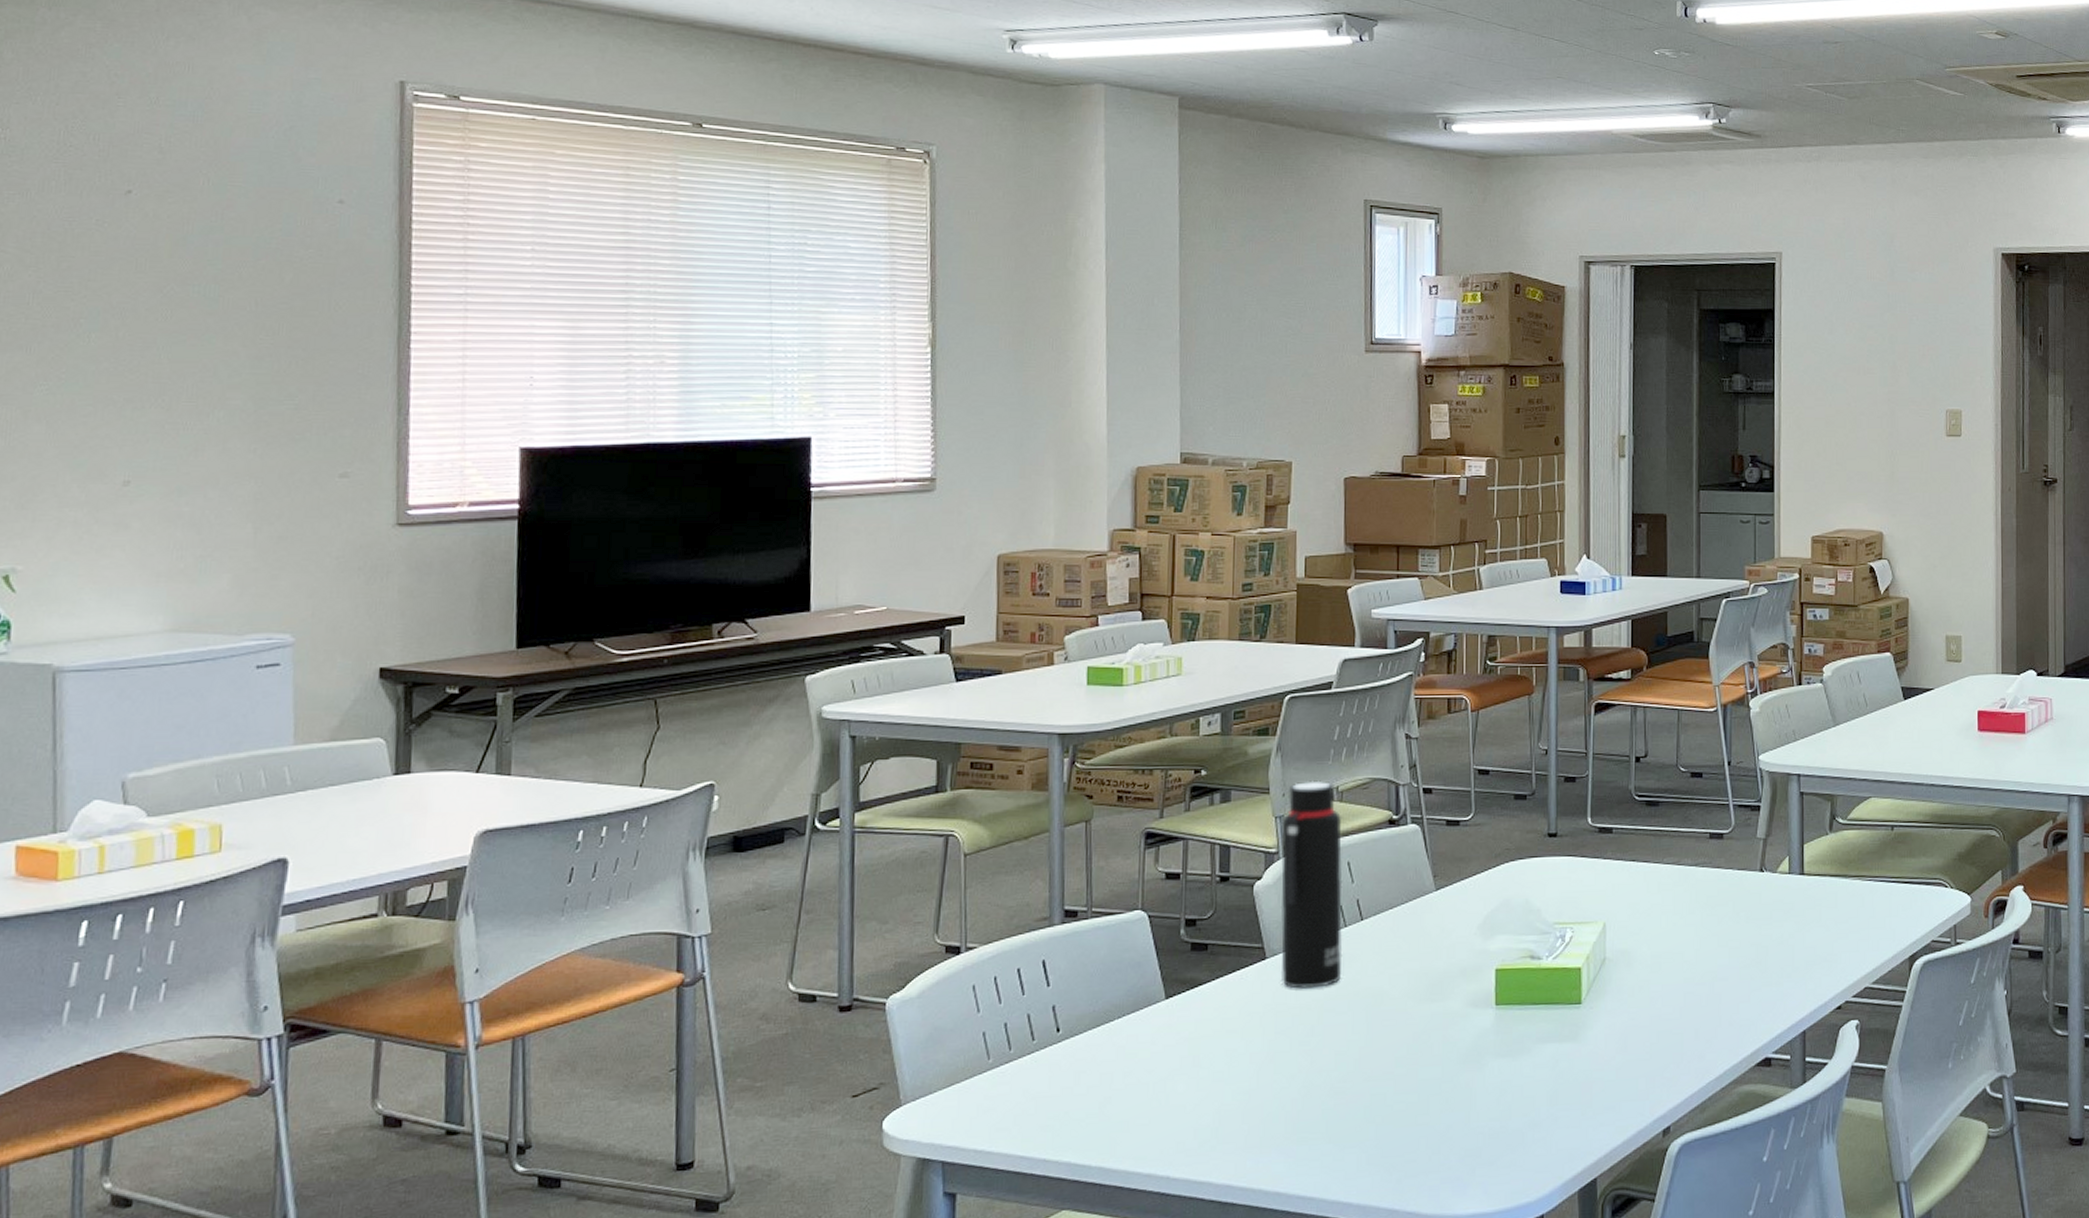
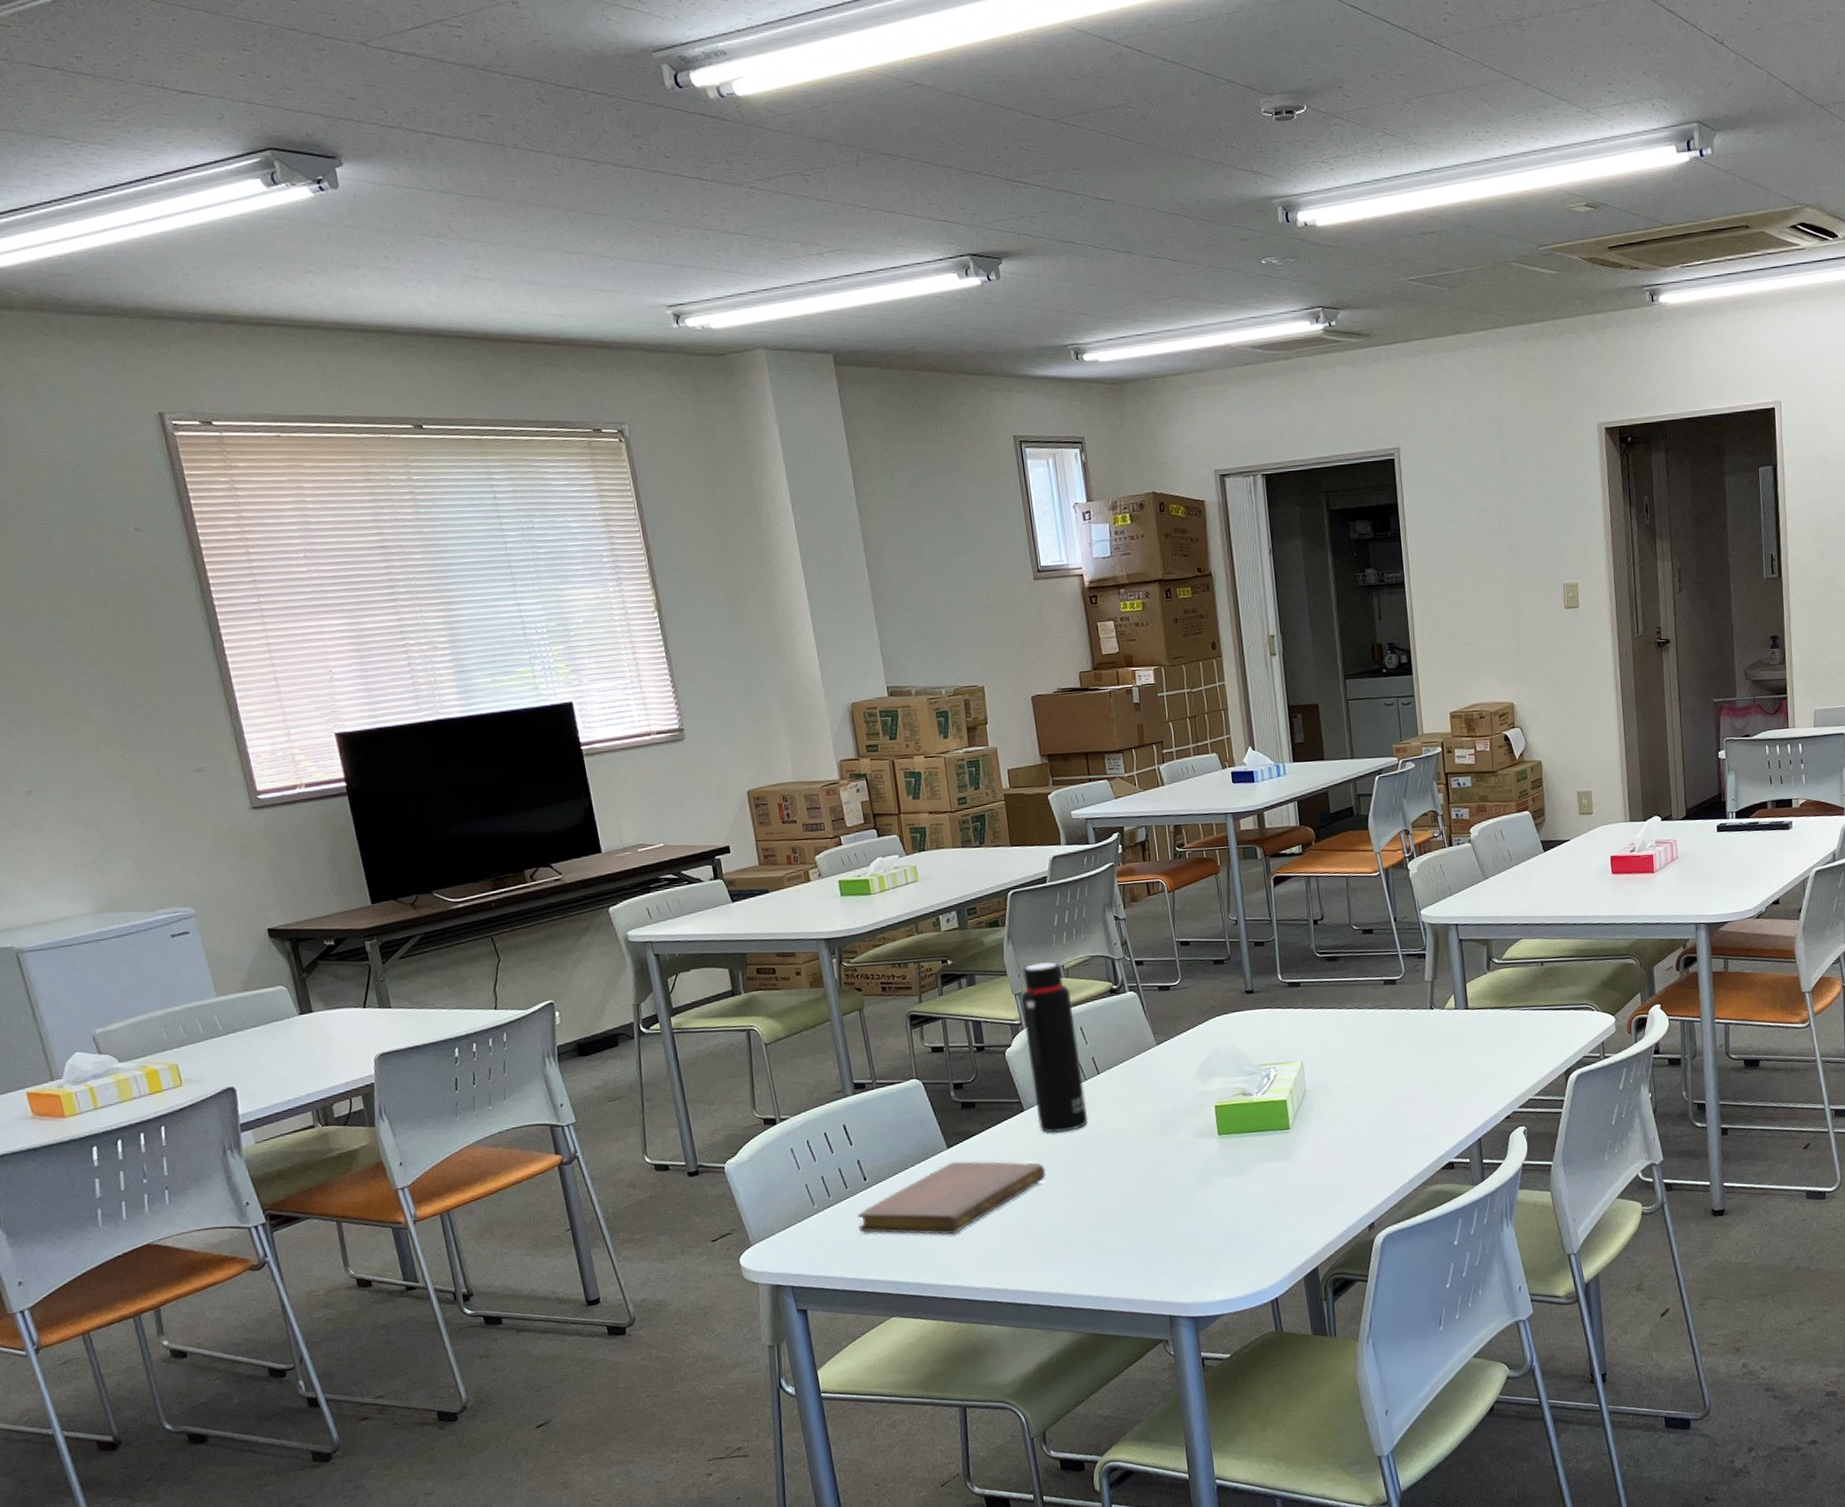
notebook: none [1040,1015,1282,1108] -> present [857,1161,1047,1235]

